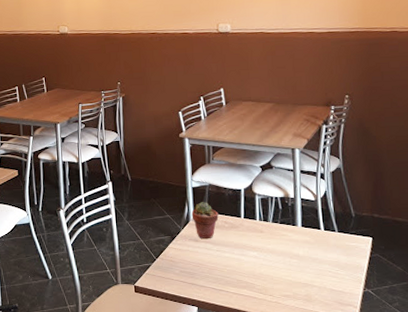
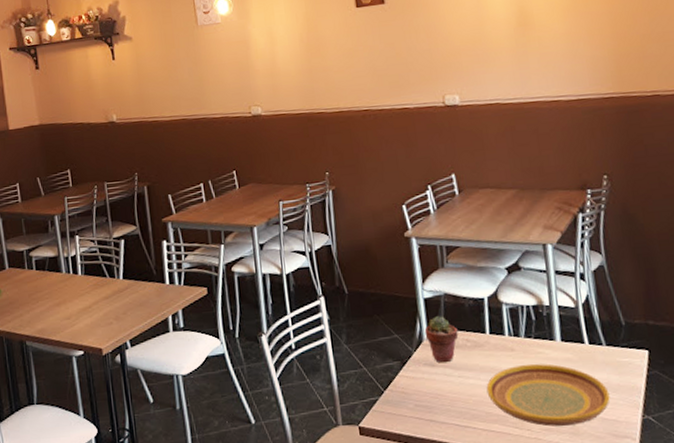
plate: none [239,244,339,294] -> present [486,364,610,427]

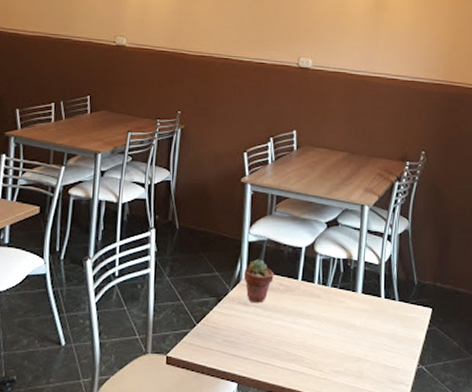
plate: present [486,364,610,427] -> none [290,312,394,369]

